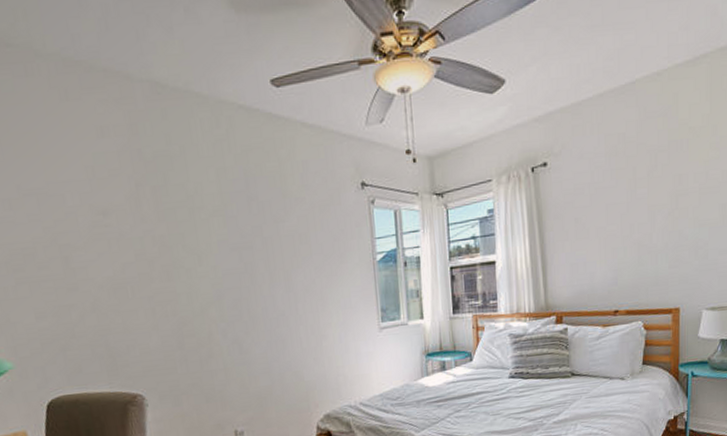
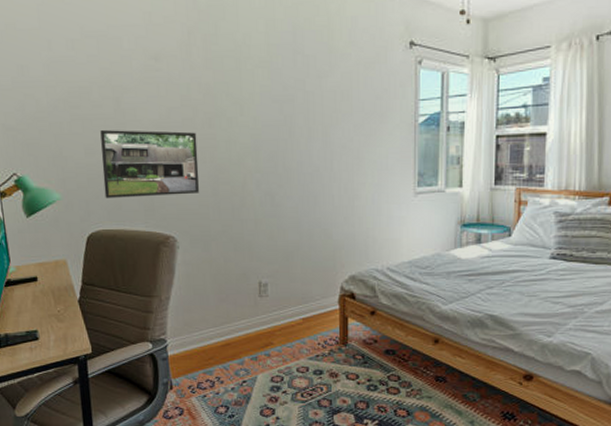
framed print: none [50,286,165,362] -> present [100,130,200,198]

